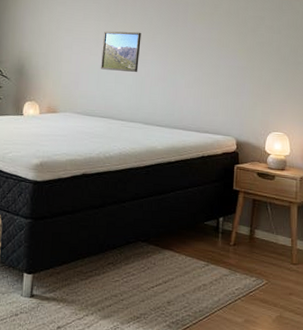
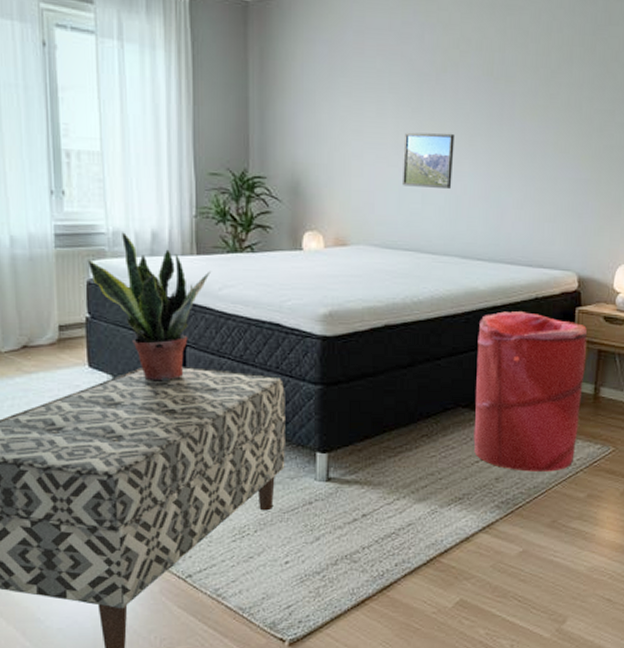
laundry hamper: none [150,166,244,299] -> present [473,311,588,472]

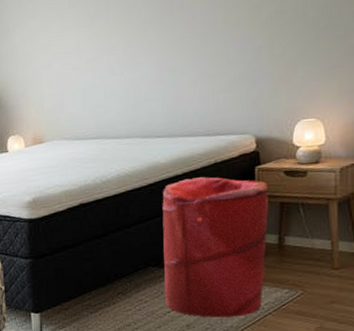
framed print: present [401,132,455,189] -> none [84,31,130,85]

